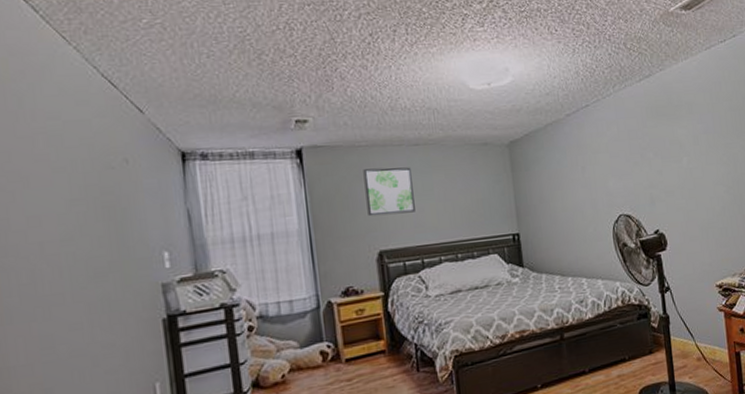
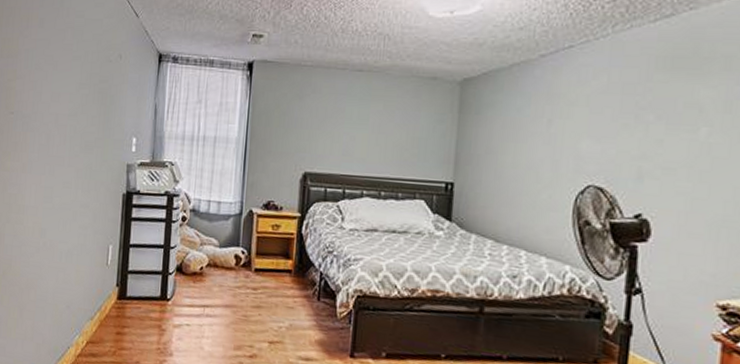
wall art: present [363,167,415,217] -> none [300,89,350,140]

